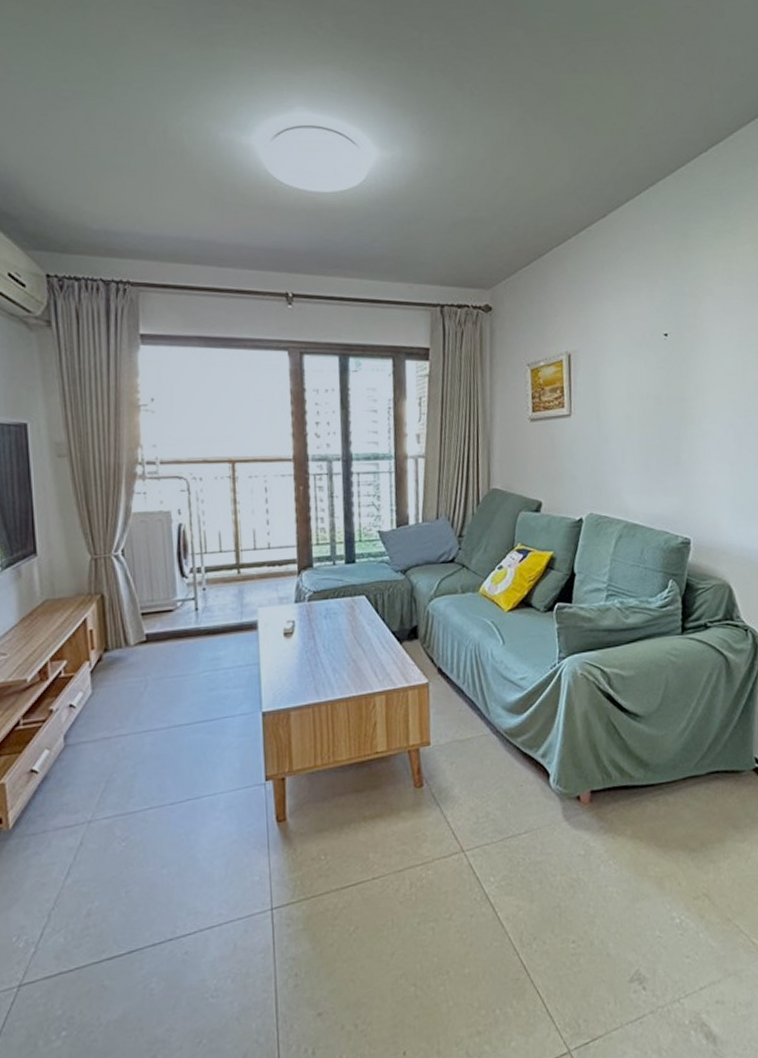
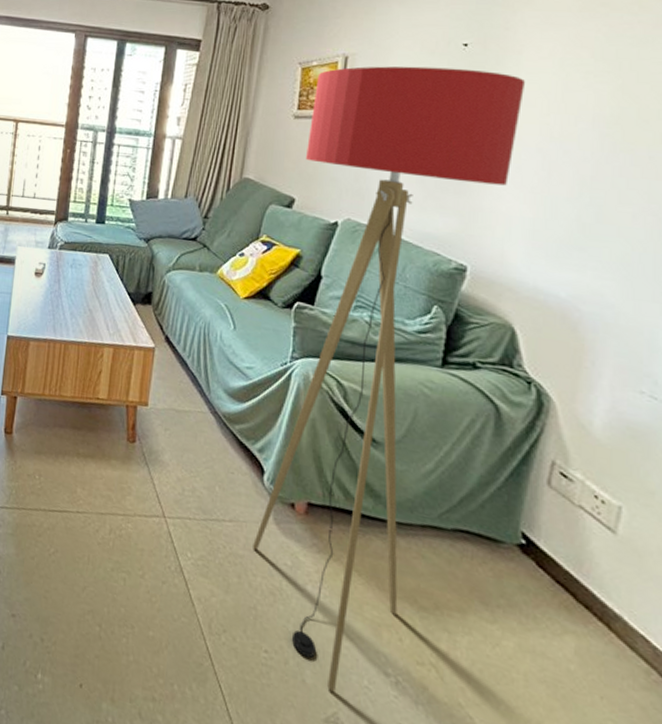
floor lamp: none [545,357,715,953] -> present [253,66,525,692]

